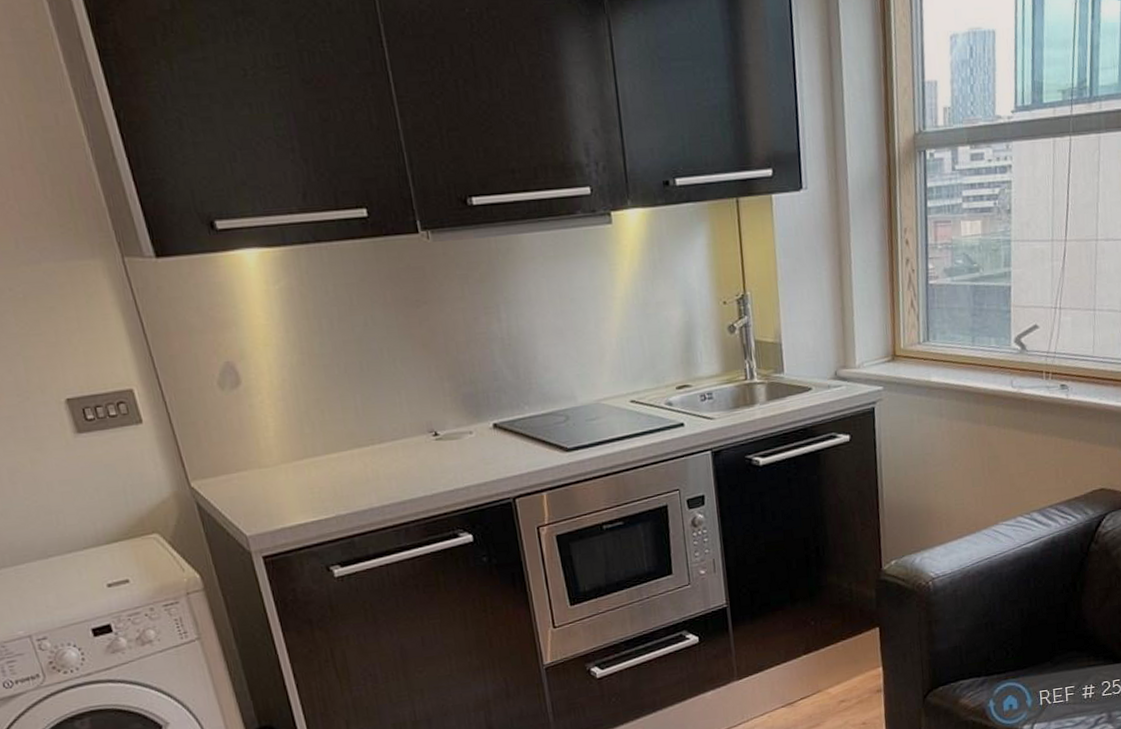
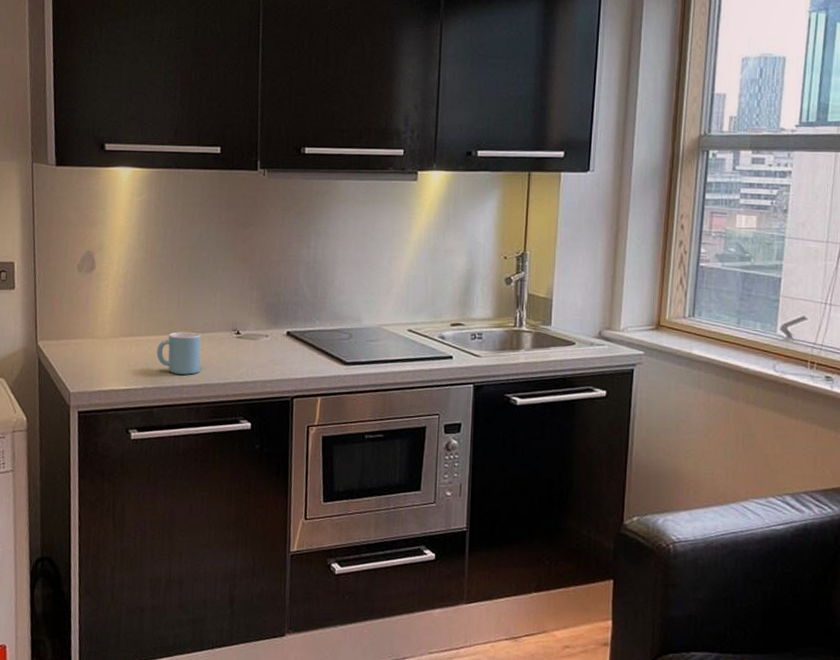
mug: none [341,441,400,494] -> present [156,332,201,375]

